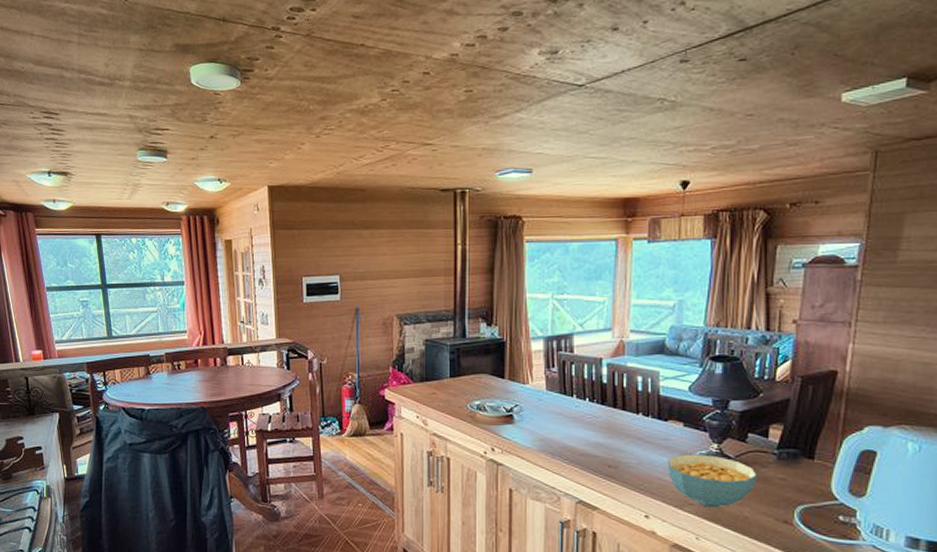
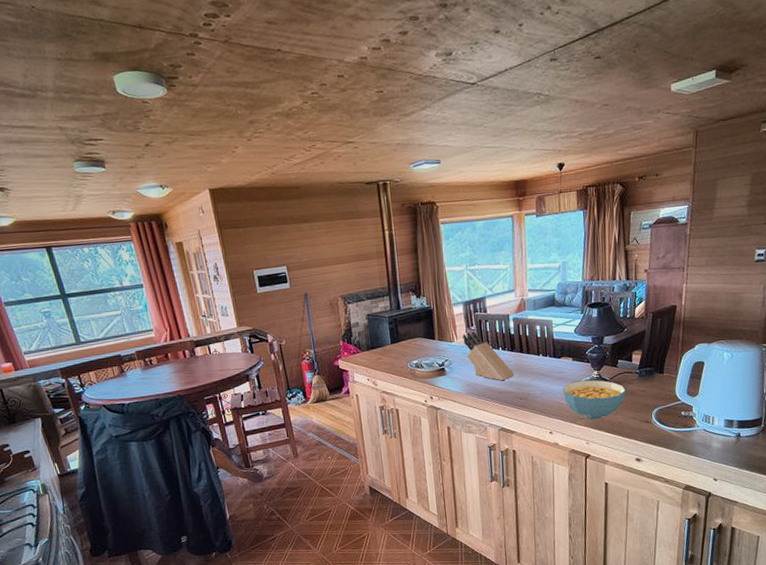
knife block: none [540,373,604,441] -> present [462,331,515,381]

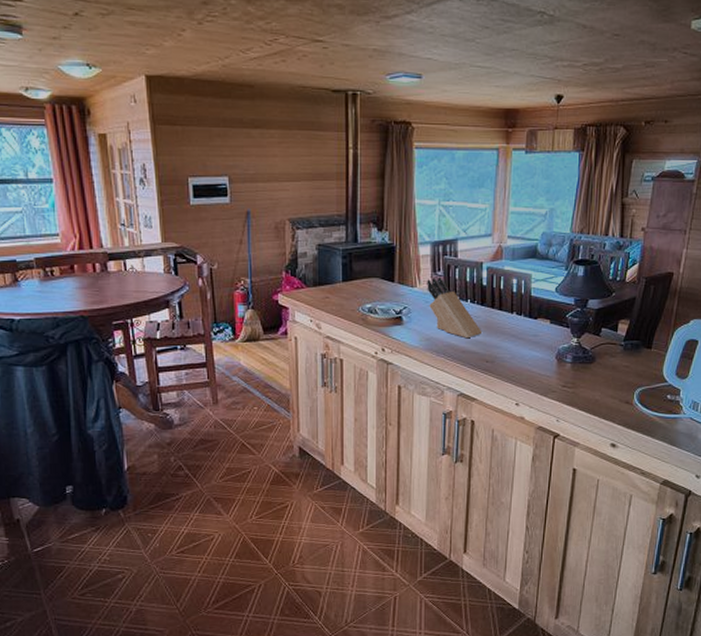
cereal bowl: present [562,380,626,420] -> none [535,348,607,394]

